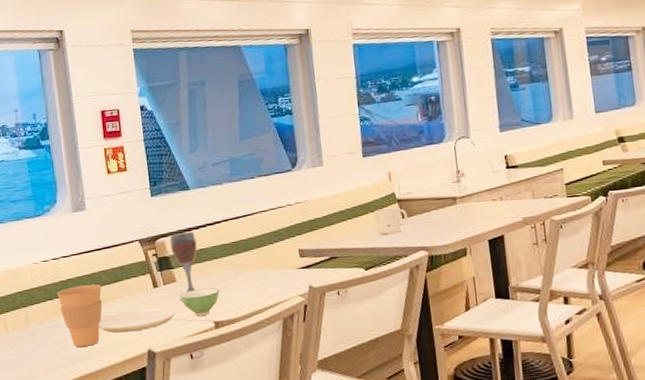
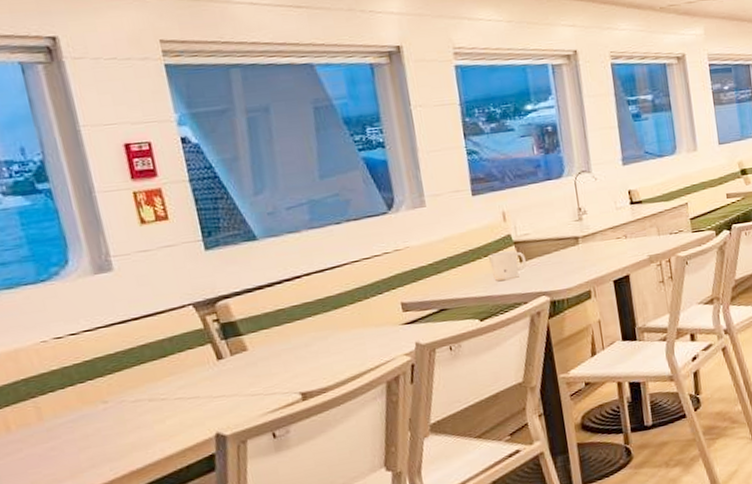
cup: present [56,284,103,347] -> none [79,361,149,440]
plate: present [98,307,177,333] -> none [144,381,251,419]
cup: present [169,231,197,300] -> none [234,289,274,372]
bowl: present [180,287,220,316] -> none [253,354,306,388]

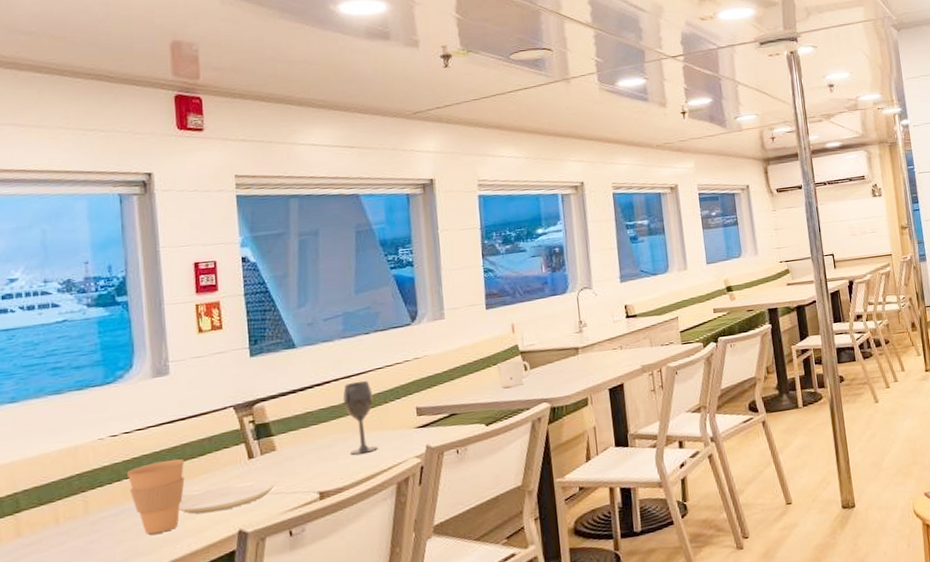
cup: none [79,361,149,440] -> present [126,459,185,535]
plate: none [144,381,251,419] -> present [178,480,275,514]
wine glass: none [316,274,362,354] -> present [342,380,378,455]

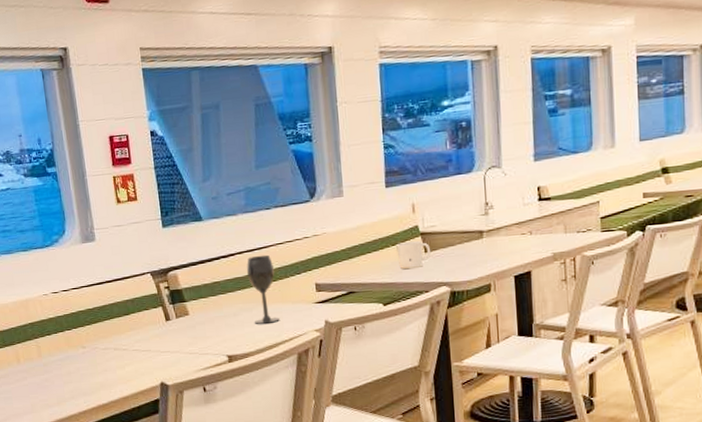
cup: present [126,459,185,535] -> none [67,316,115,379]
plate: present [178,480,275,514] -> none [110,340,190,366]

